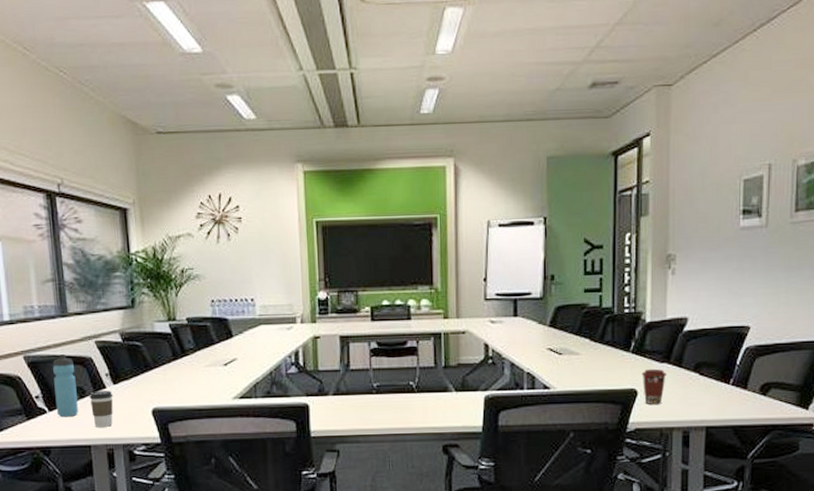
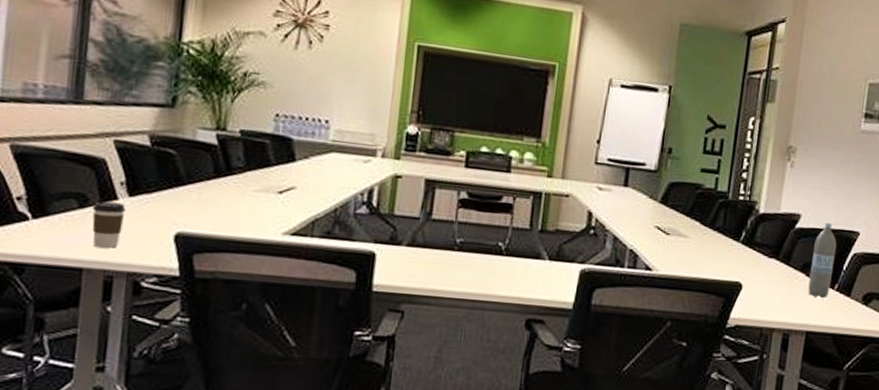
water bottle: present [53,354,78,417] -> none [43,149,80,229]
coffee cup: present [642,369,666,405] -> none [748,262,773,302]
water bottle: none [703,321,727,395] -> present [808,222,837,299]

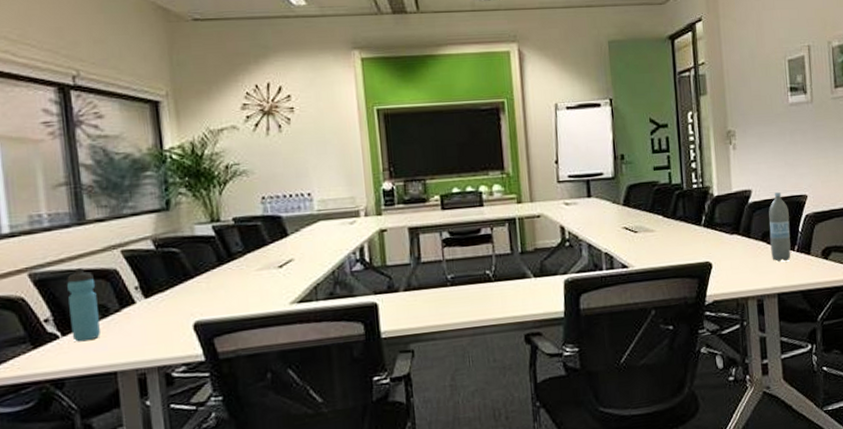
water bottle: none [43,149,80,229] -> present [67,268,100,342]
coffee cup: present [92,201,126,248] -> none [114,306,145,350]

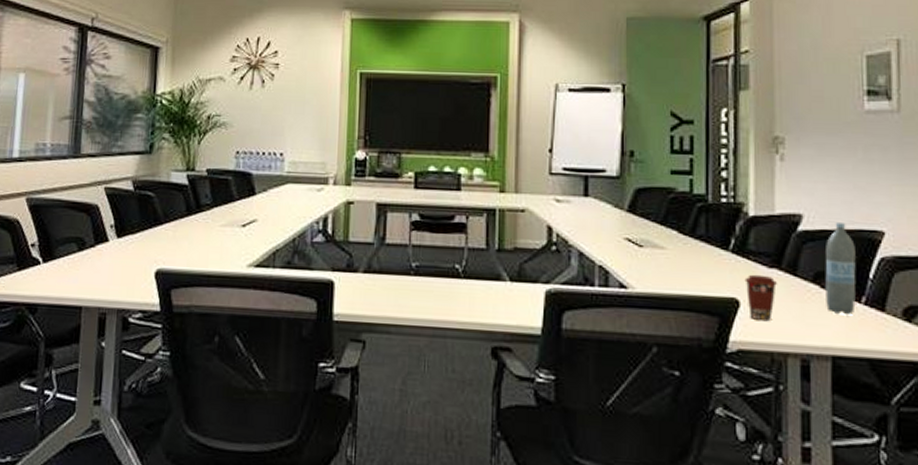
water bottle: present [67,268,100,342] -> none [51,199,79,271]
coffee cup: none [714,240,737,276] -> present [744,274,777,322]

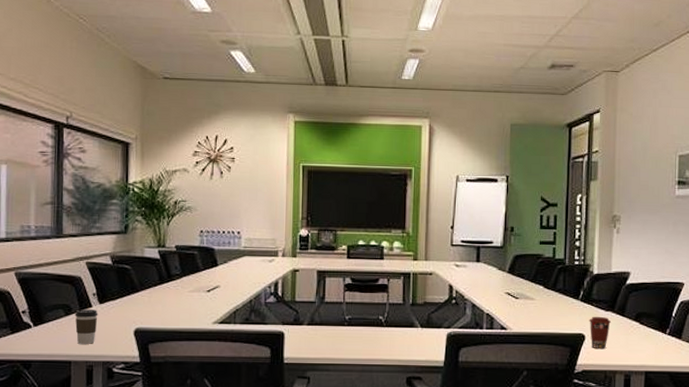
coffee cup: none [89,244,115,287] -> present [75,309,98,344]
water bottle: present [825,221,856,316] -> none [643,276,664,343]

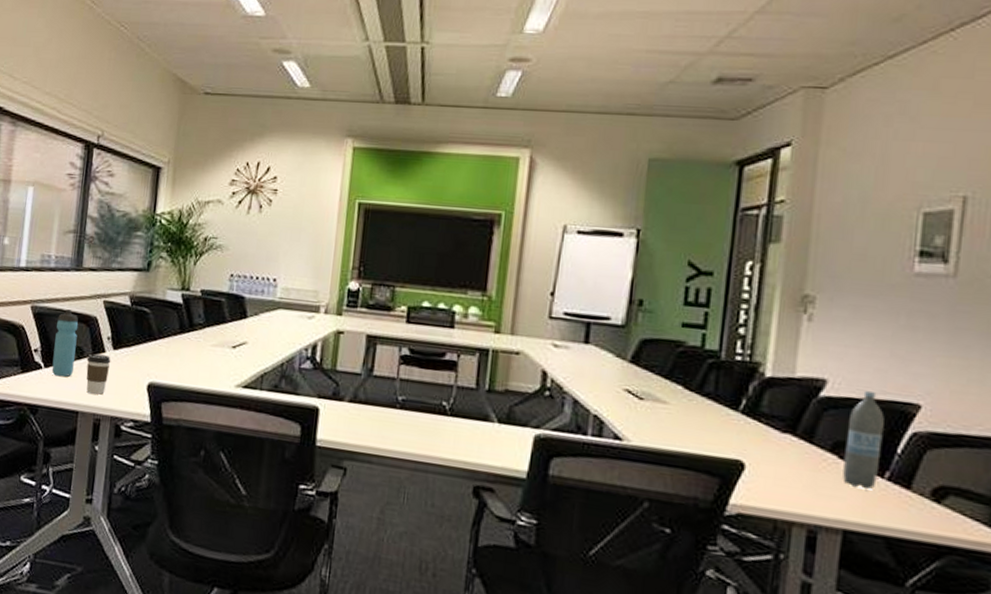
water bottle: none [41,273,64,333] -> present [51,309,79,377]
coffee cup: present [589,316,611,350] -> none [753,437,789,488]
water bottle: none [643,276,664,343] -> present [842,390,885,490]

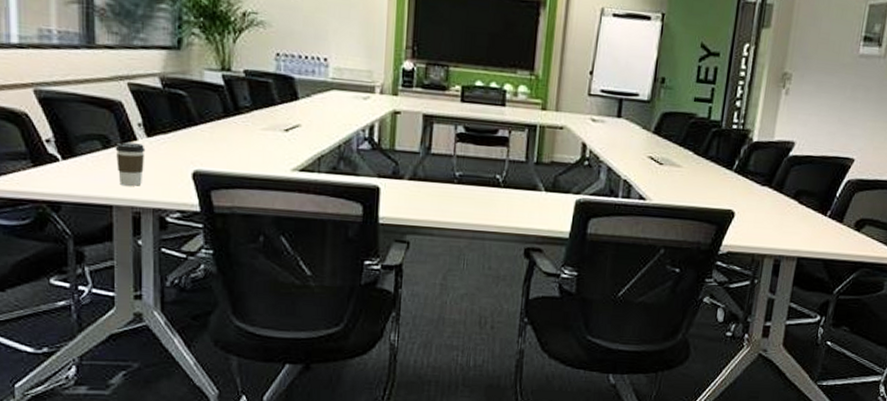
water bottle: present [51,309,79,377] -> none [71,93,100,169]
water bottle: present [842,390,885,490] -> none [800,149,831,226]

